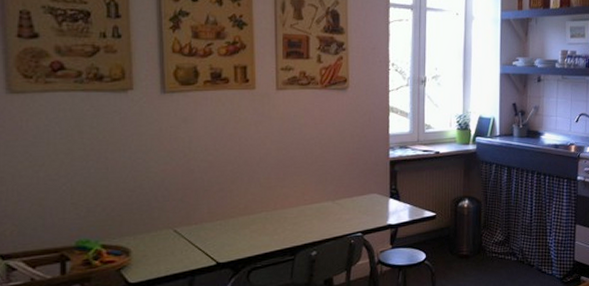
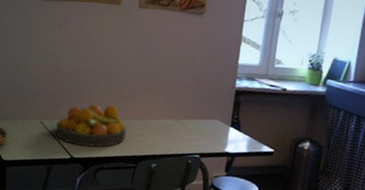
fruit bowl: none [194,197,279,248] -> present [56,104,127,147]

